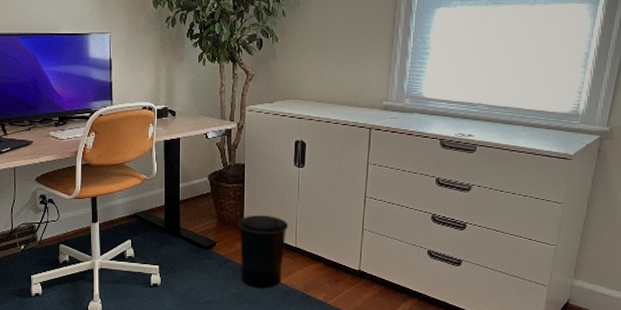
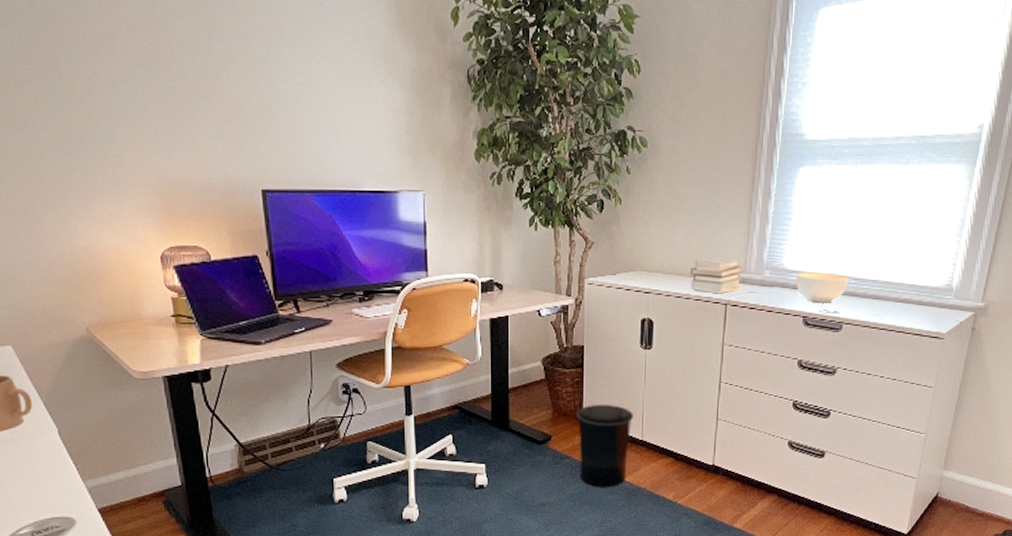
books: none [338,87,385,119] -> present [690,257,742,294]
bowl: none [433,100,482,127] -> present [796,272,849,303]

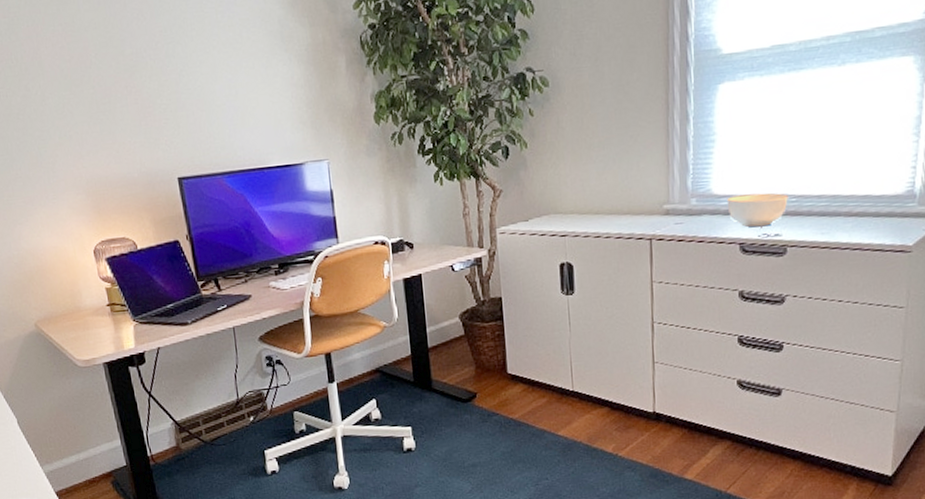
waste bin: present [577,404,634,487] -> none [500,355,562,444]
books: present [690,257,742,294] -> none [607,190,667,230]

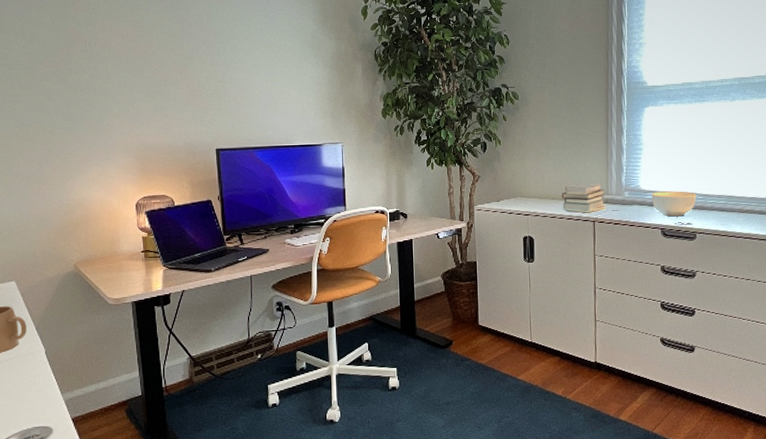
books: none [607,190,667,230] -> present [561,183,606,213]

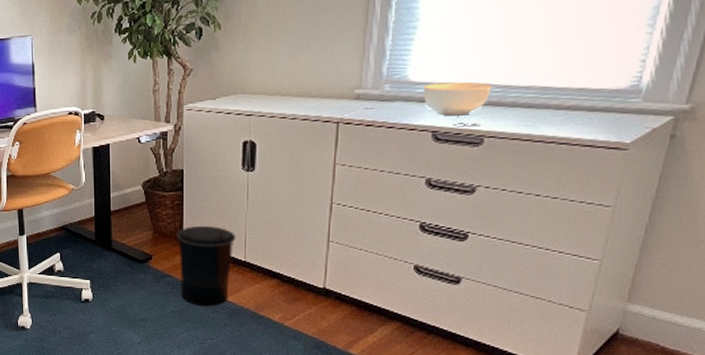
waste bin: none [473,311,523,386] -> present [177,225,236,306]
books: present [561,183,606,213] -> none [296,74,357,113]

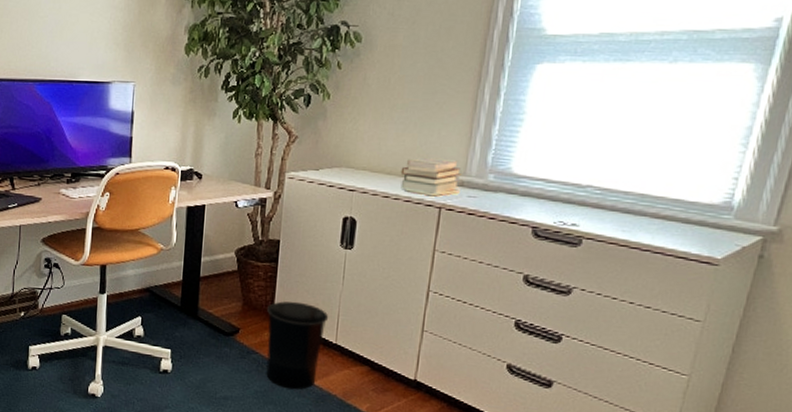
books: none [296,74,357,113] -> present [400,157,461,197]
bowl: present [423,81,492,116] -> none [526,178,593,214]

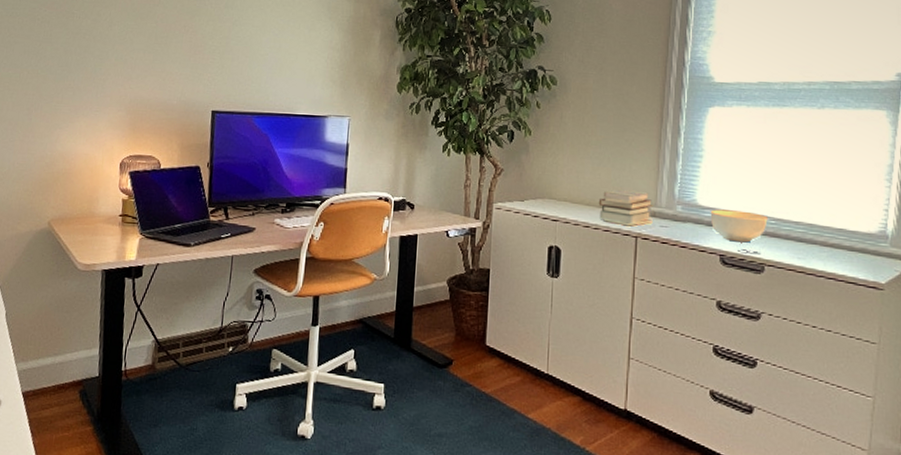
waste bin: present [266,301,329,389] -> none [480,330,540,423]
bowl: none [526,178,593,214] -> present [710,209,768,243]

